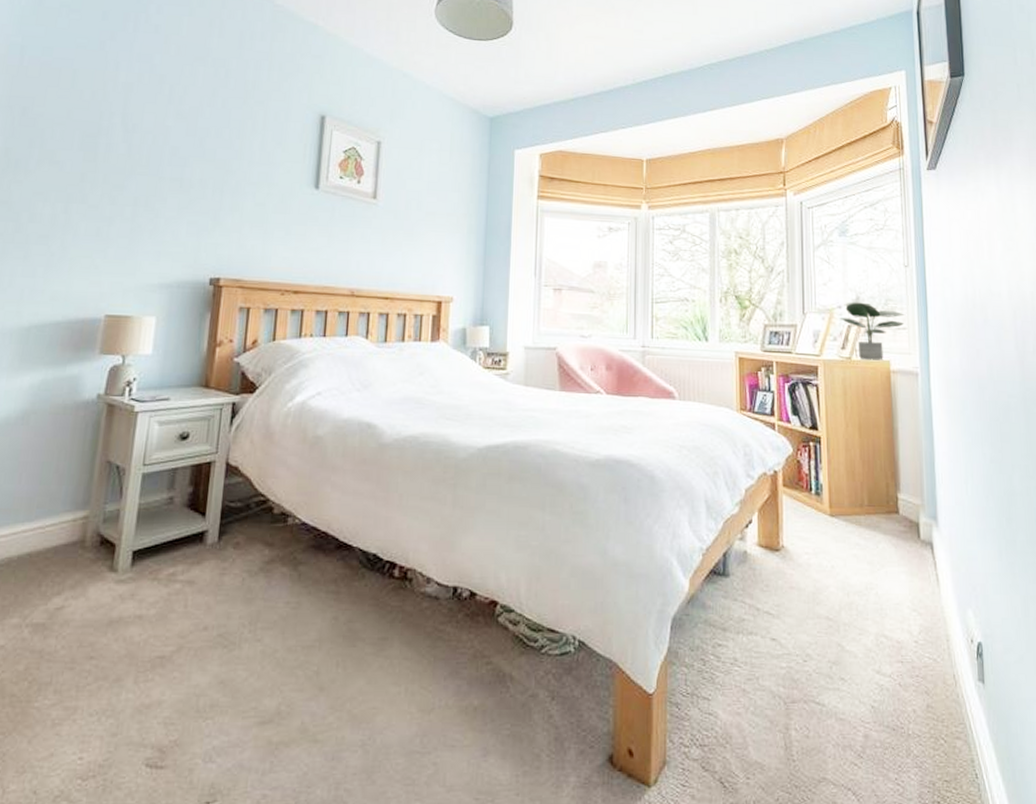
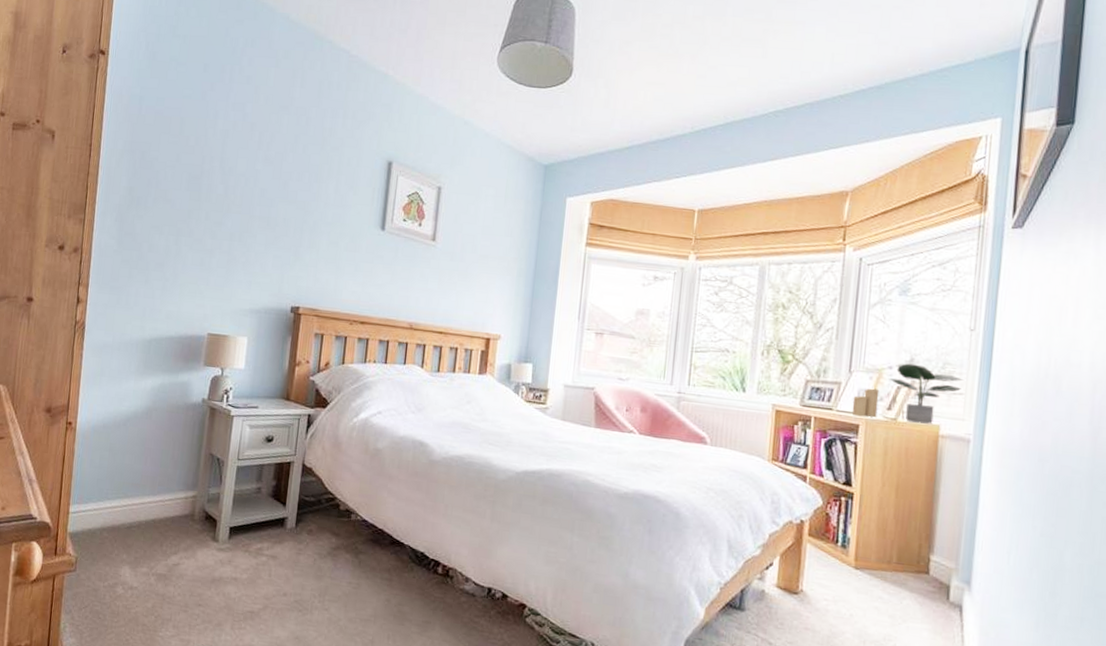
candle: none [809,325,833,359] -> present [851,384,880,418]

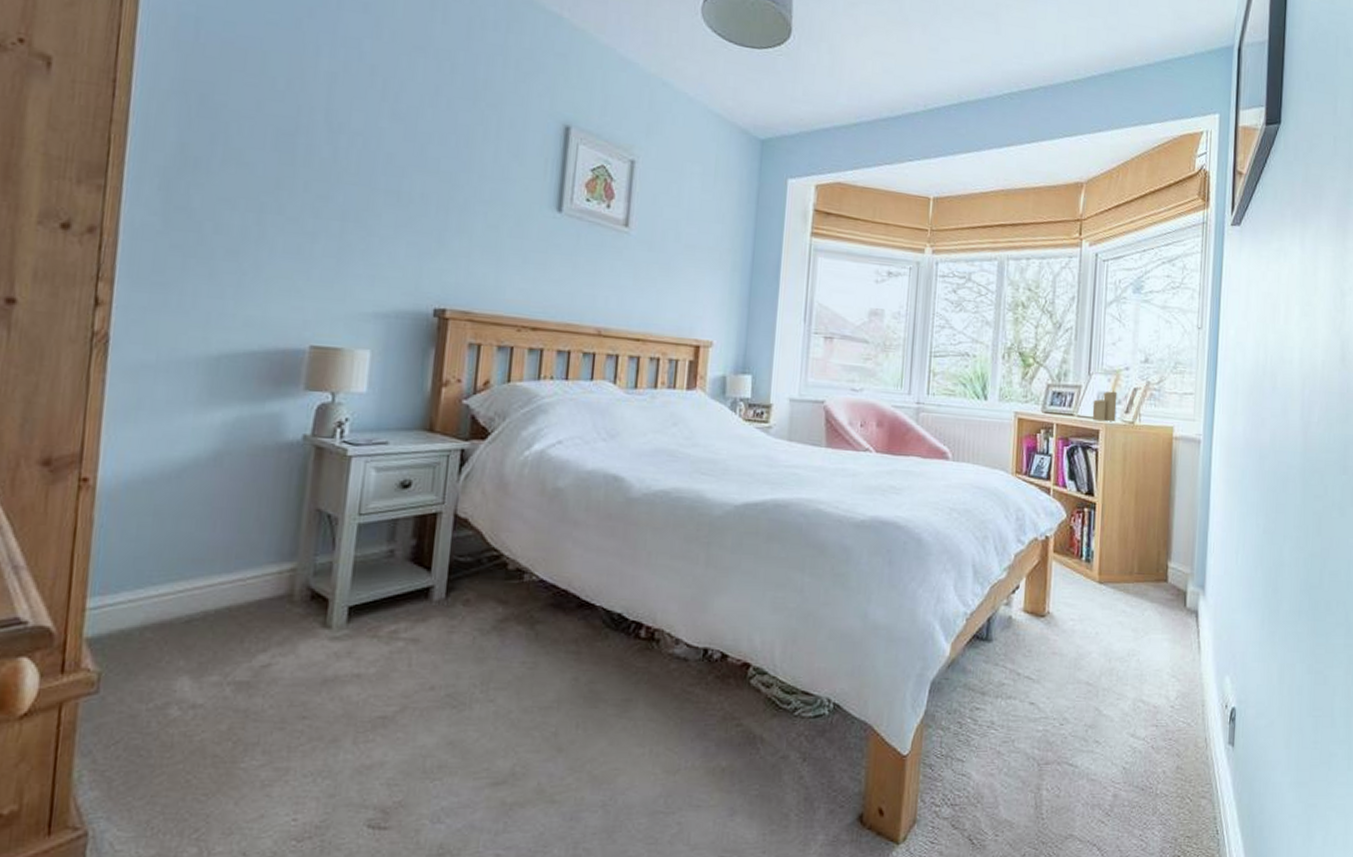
potted plant: present [887,362,965,424] -> none [1125,362,1194,426]

